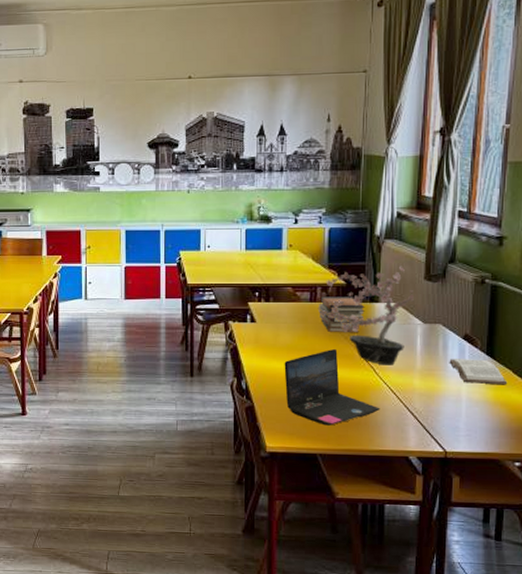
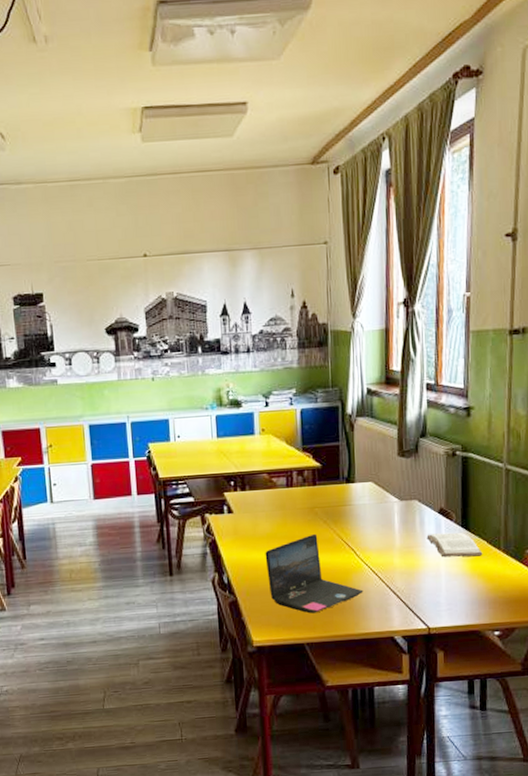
potted plant: present [317,266,414,365] -> none [294,443,389,547]
book stack: present [319,296,365,333] -> none [296,479,342,517]

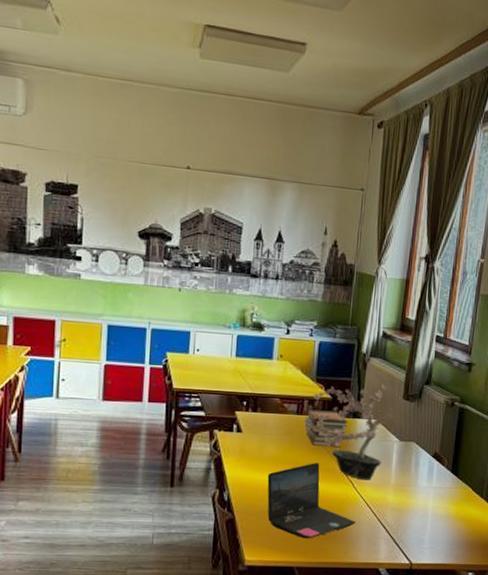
potted plant: none [294,443,389,547] -> present [303,384,393,480]
book stack: none [296,479,342,517] -> present [305,409,348,448]
book: present [426,532,483,557] -> none [419,475,467,501]

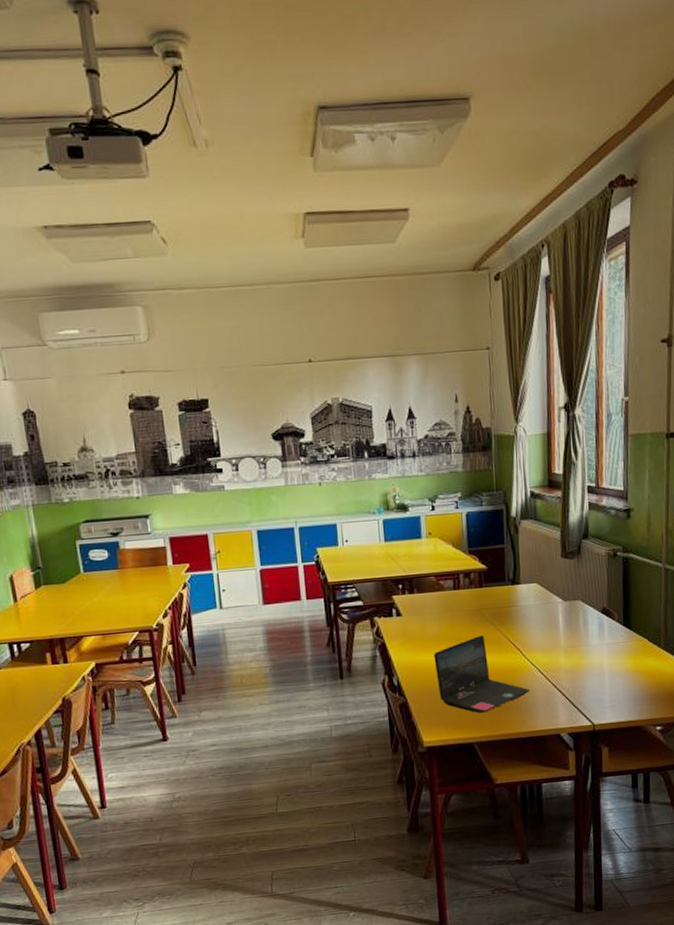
potted plant: present [303,384,393,480] -> none [461,545,553,647]
book stack: present [305,409,348,448] -> none [462,580,508,619]

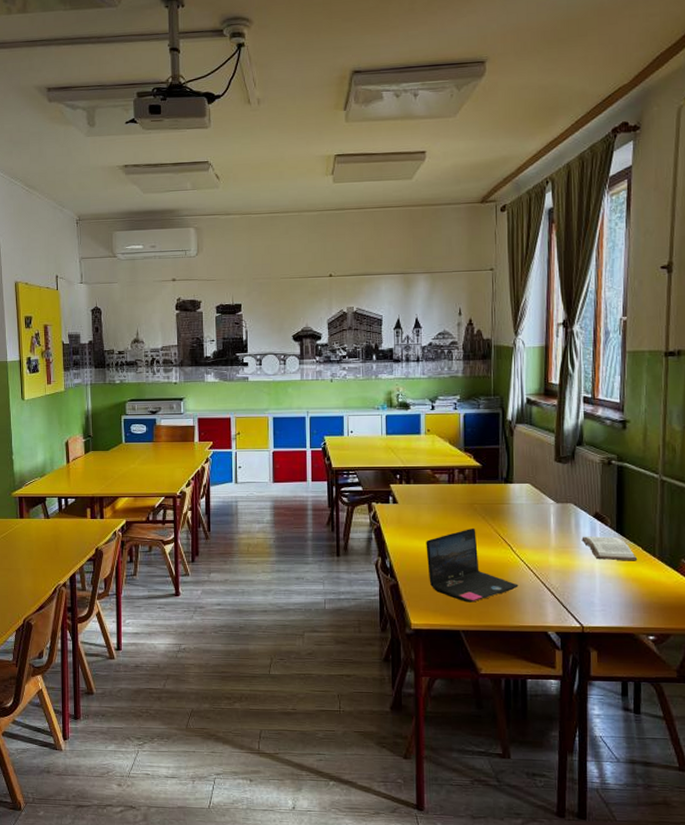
book: none [590,631,644,655] -> present [581,536,638,561]

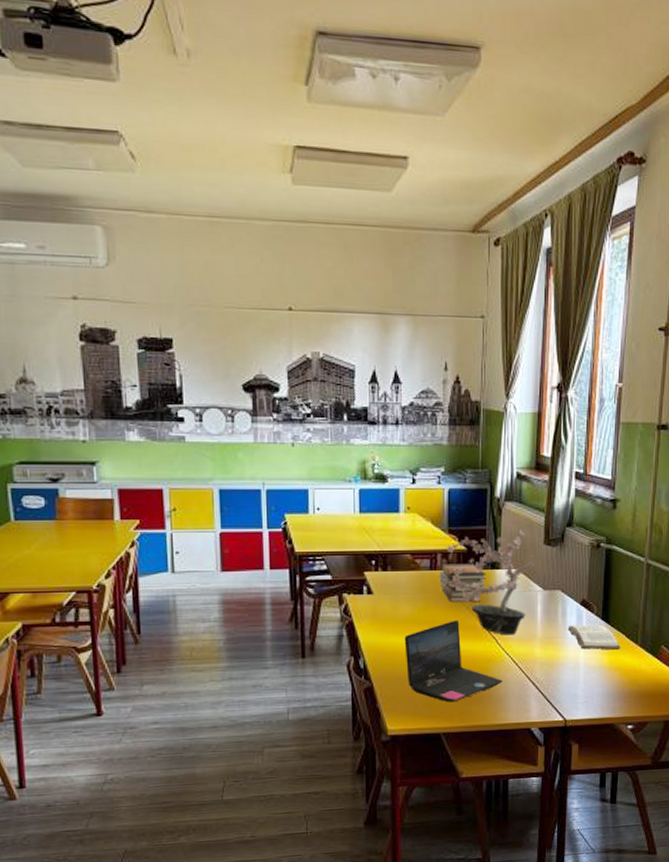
potted plant: none [455,448,546,543] -> present [438,530,534,635]
book stack: none [457,478,500,513] -> present [439,563,486,603]

